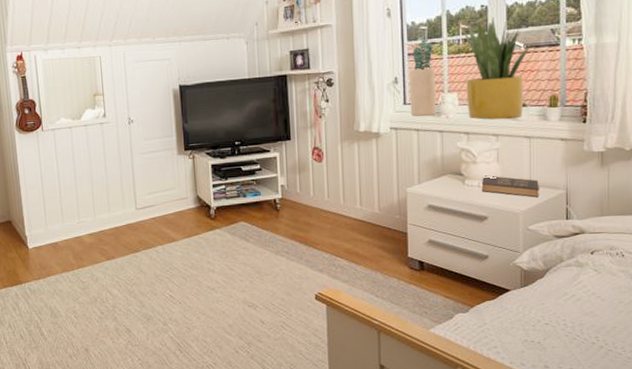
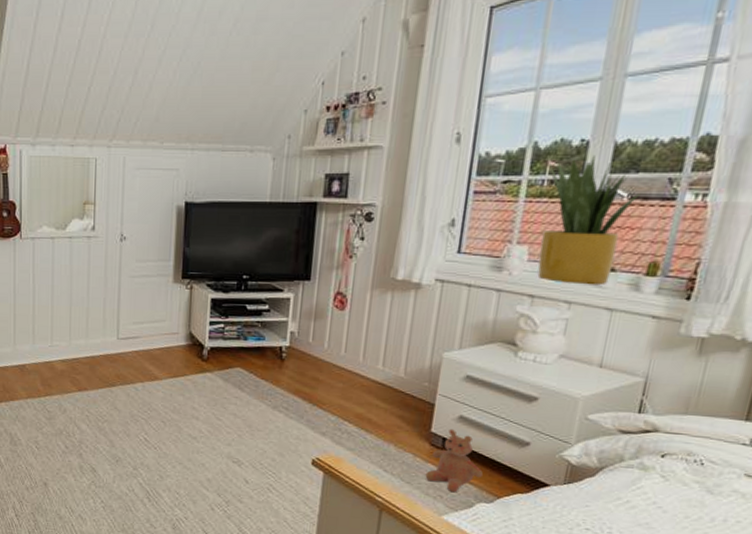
vase: present [409,37,436,117] -> none [464,173,509,271]
stuffed animal: none [410,252,456,308] -> present [425,428,483,493]
hardback book: present [481,175,539,198] -> none [536,349,612,383]

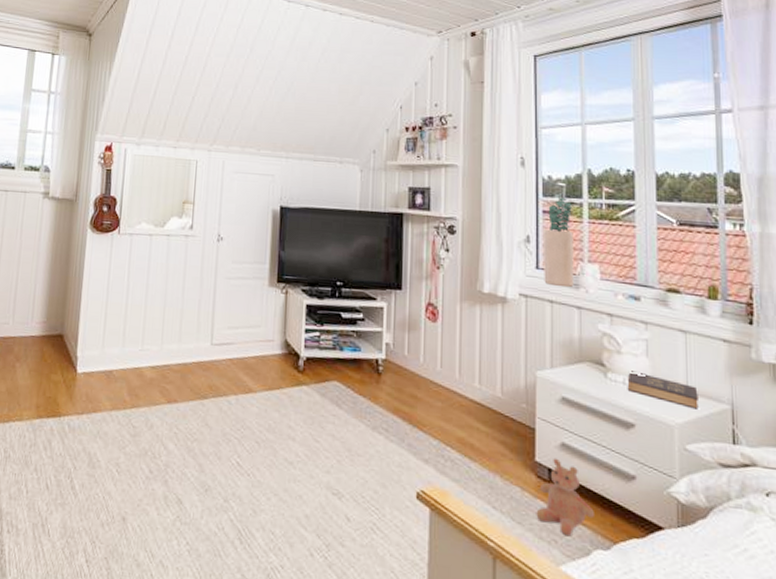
vase: none [464,173,509,271] -> present [544,195,574,288]
hardback book: none [536,349,612,383] -> present [627,371,699,410]
planter: present [537,154,640,286] -> none [604,183,687,307]

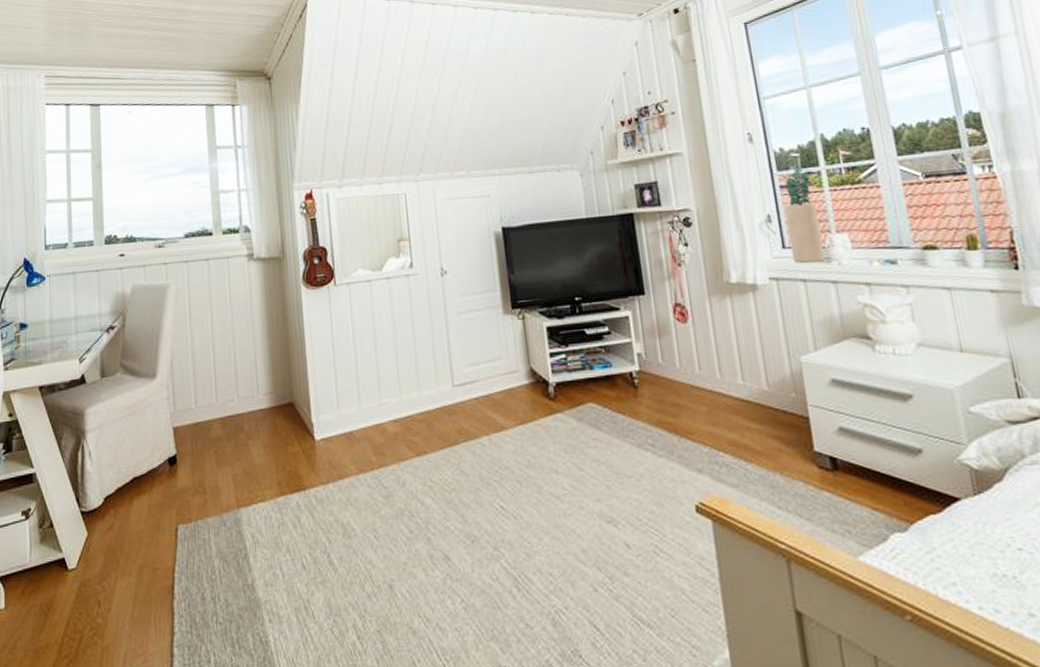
stuffed animal: present [536,458,594,537] -> none [824,444,885,525]
hardback book: present [627,371,699,410] -> none [897,339,976,369]

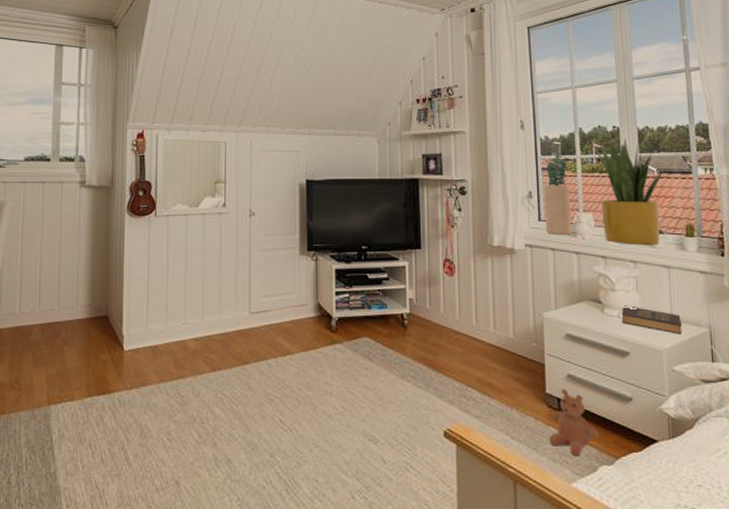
stuffed animal: none [824,444,885,525] -> present [549,388,599,457]
planter: none [841,140,936,267] -> present [594,138,665,246]
hardback book: none [897,339,976,369] -> present [621,305,682,334]

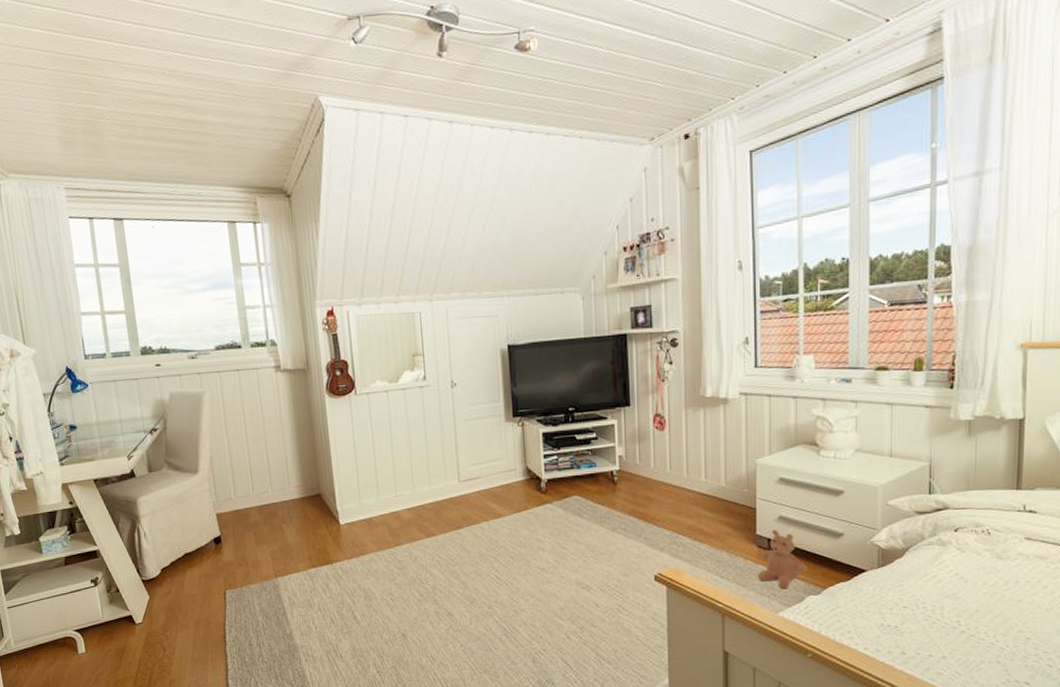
vase: present [544,153,572,236] -> none [762,293,790,382]
planter: present [594,138,665,246] -> none [820,270,897,385]
hardback book: present [621,305,682,334] -> none [837,446,901,470]

